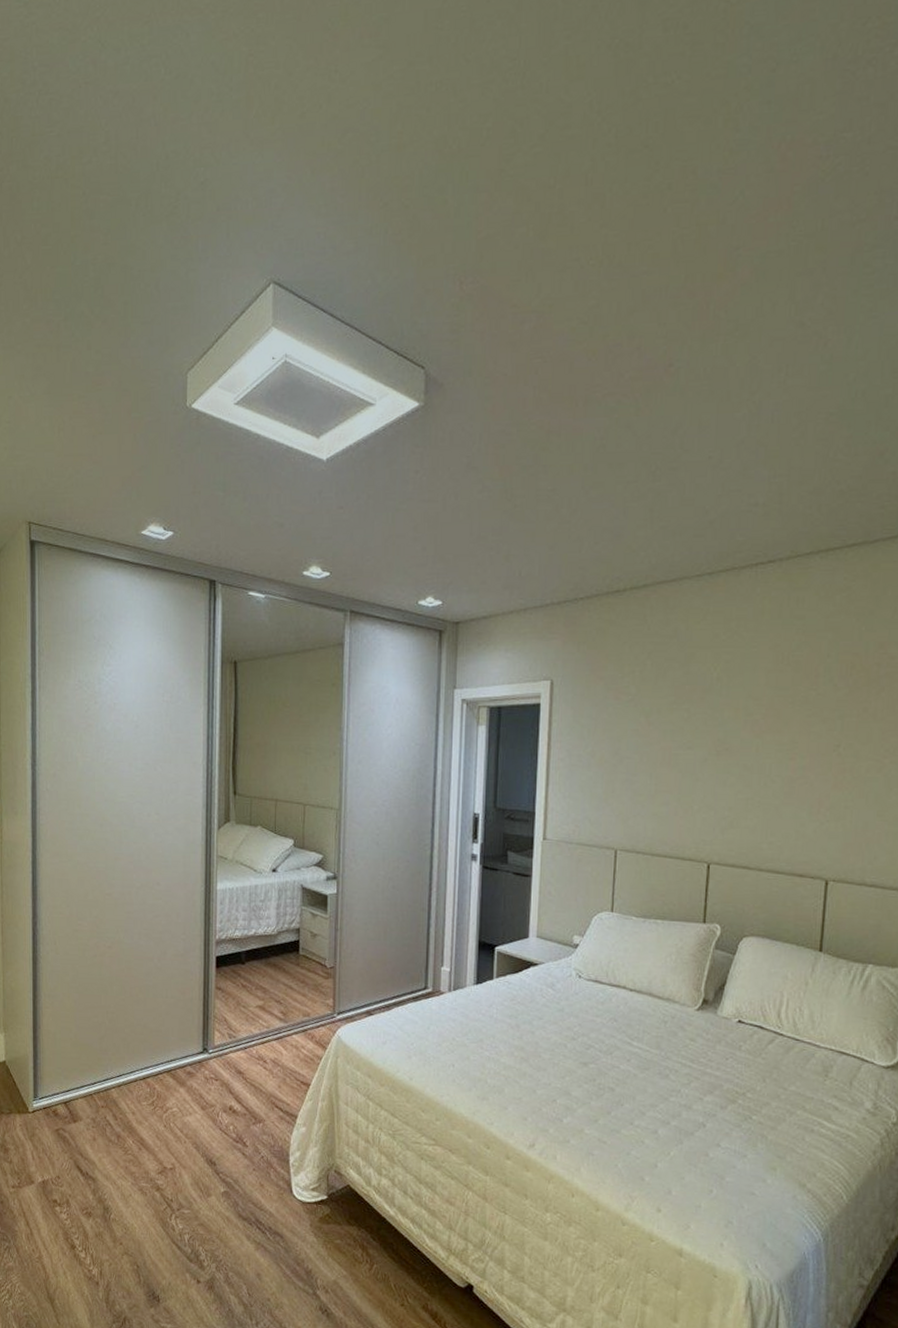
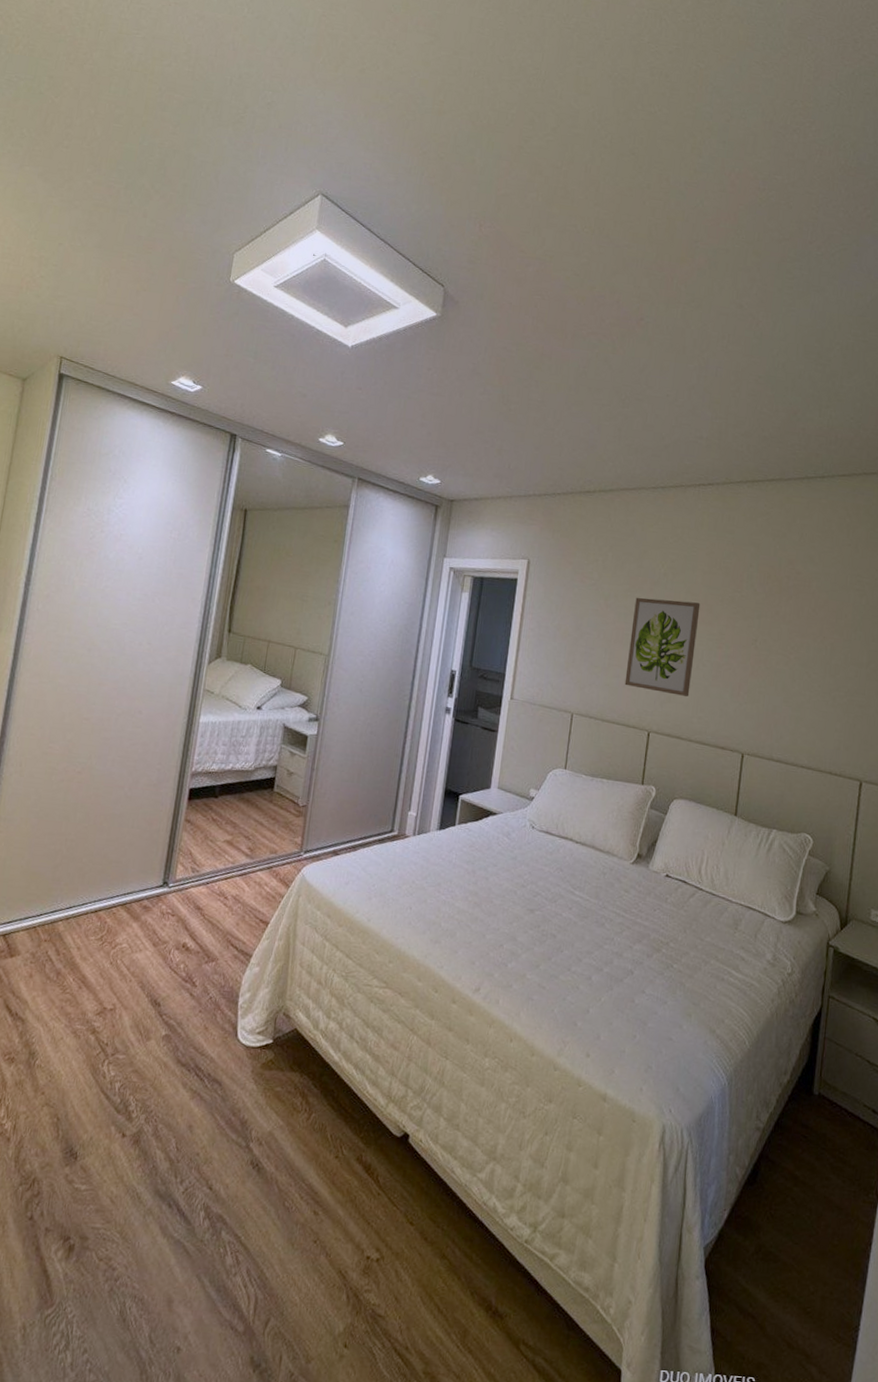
wall art: none [676,708,765,820] -> present [624,597,701,697]

